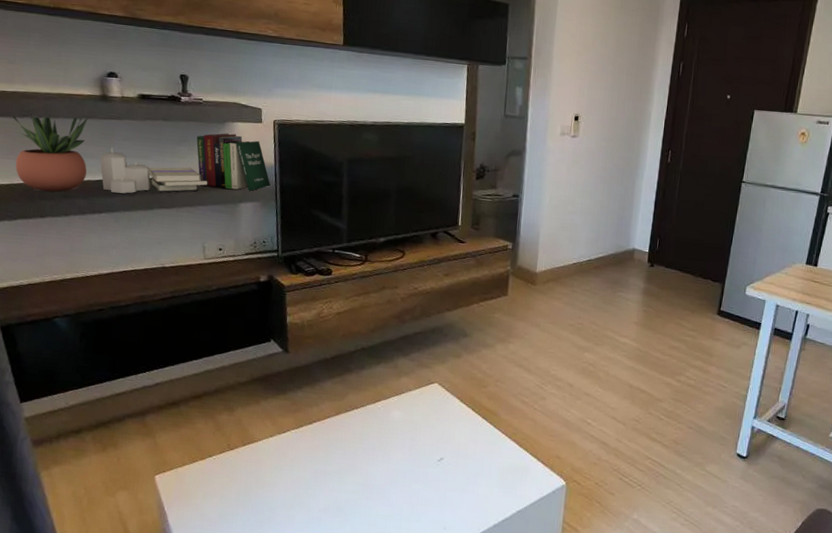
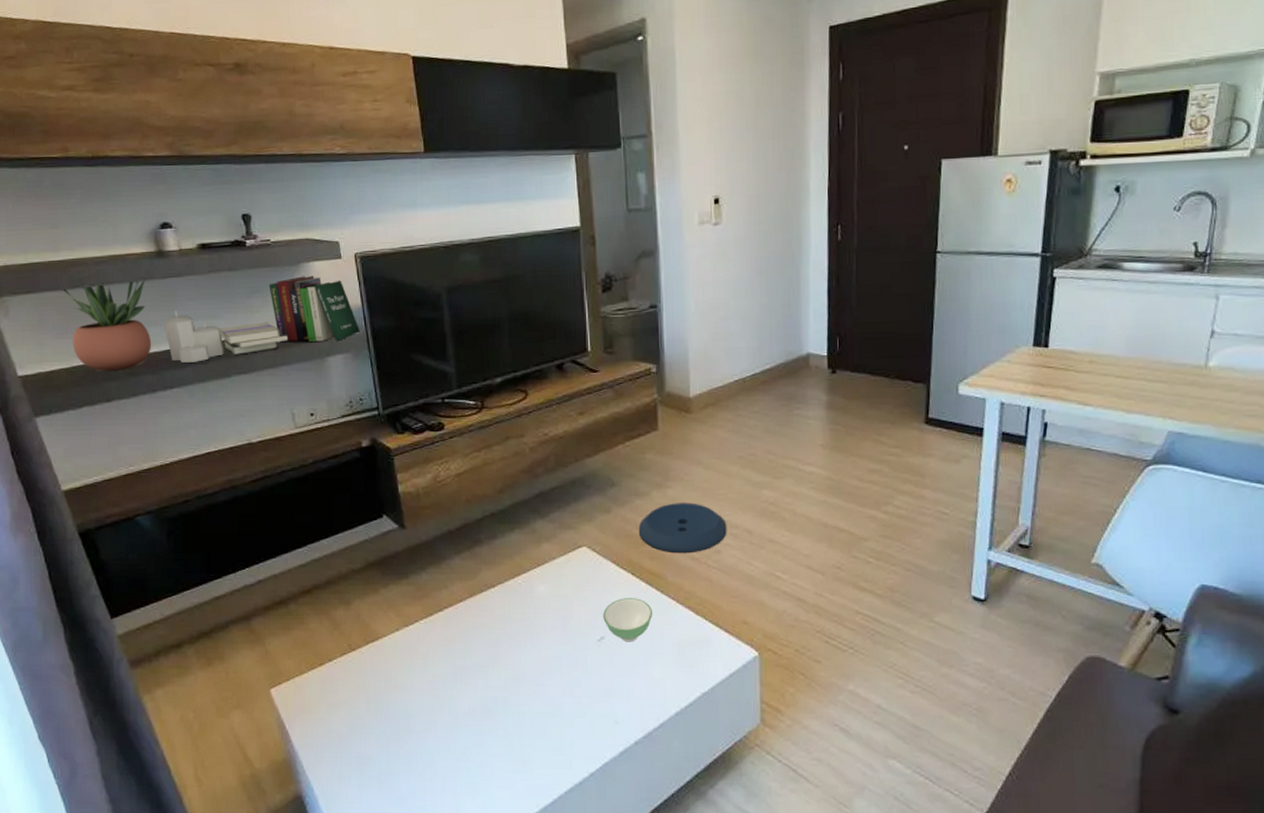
bowl: none [444,428,486,465] -> present [603,598,653,642]
robot vacuum: none [482,355,554,397] -> present [639,502,727,554]

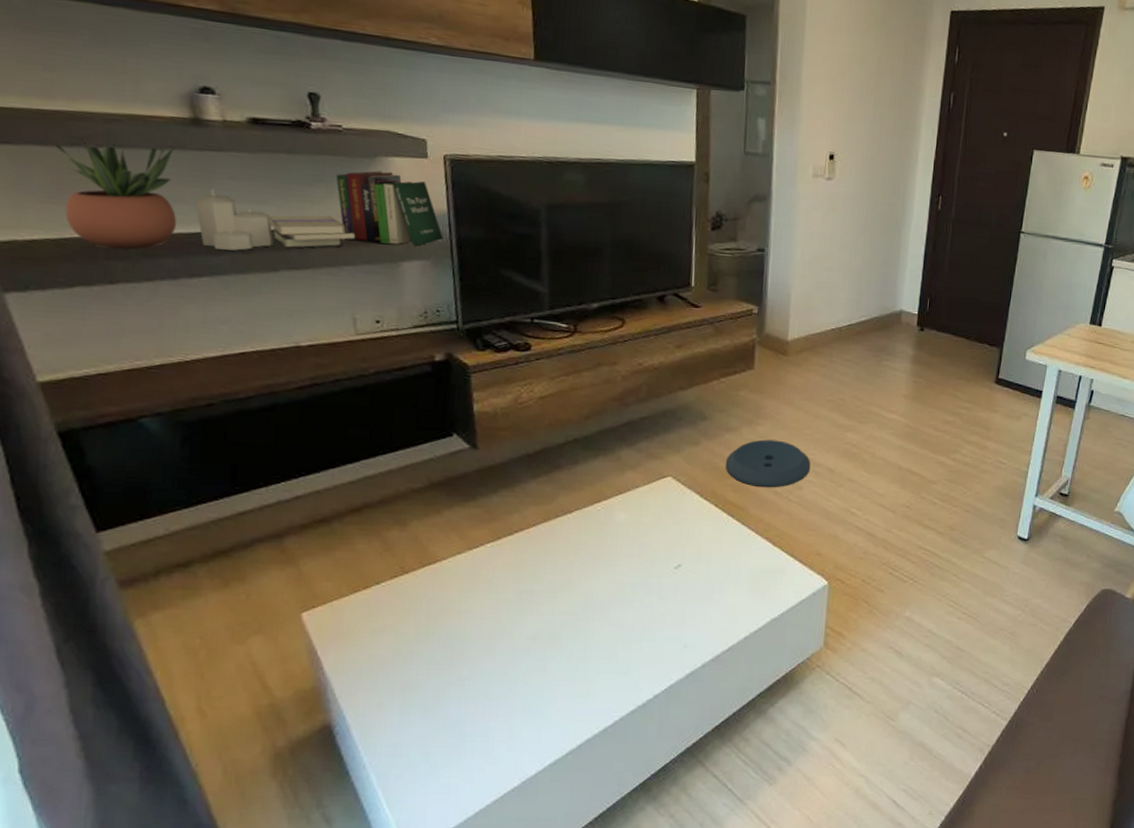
bowl: present [603,598,653,642] -> none [682,528,732,570]

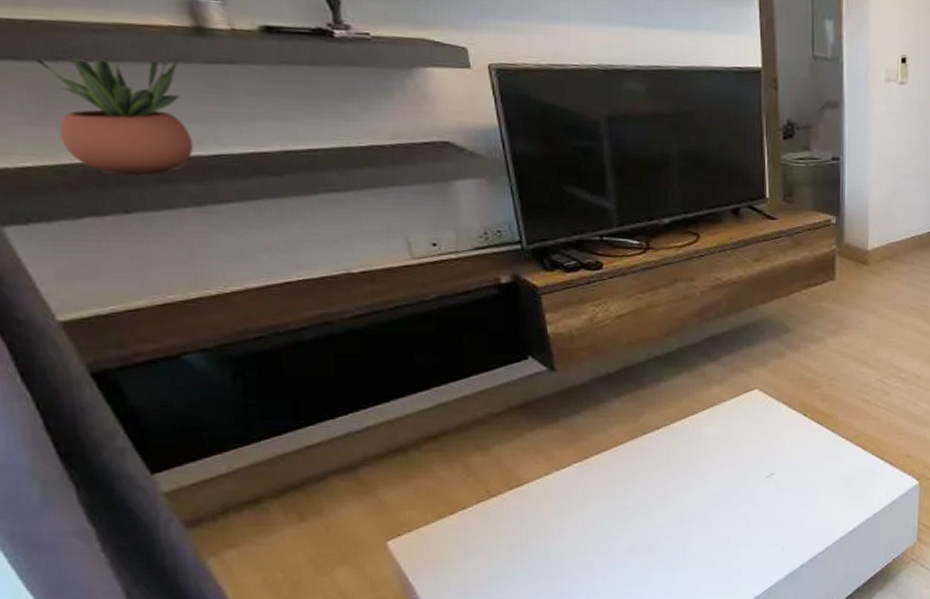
candle: present [195,187,274,251] -> none [212,105,308,173]
books: present [269,215,356,248] -> none [298,132,400,169]
books: present [336,171,443,246] -> none [369,83,497,163]
robot vacuum: present [726,439,811,488] -> none [813,349,897,396]

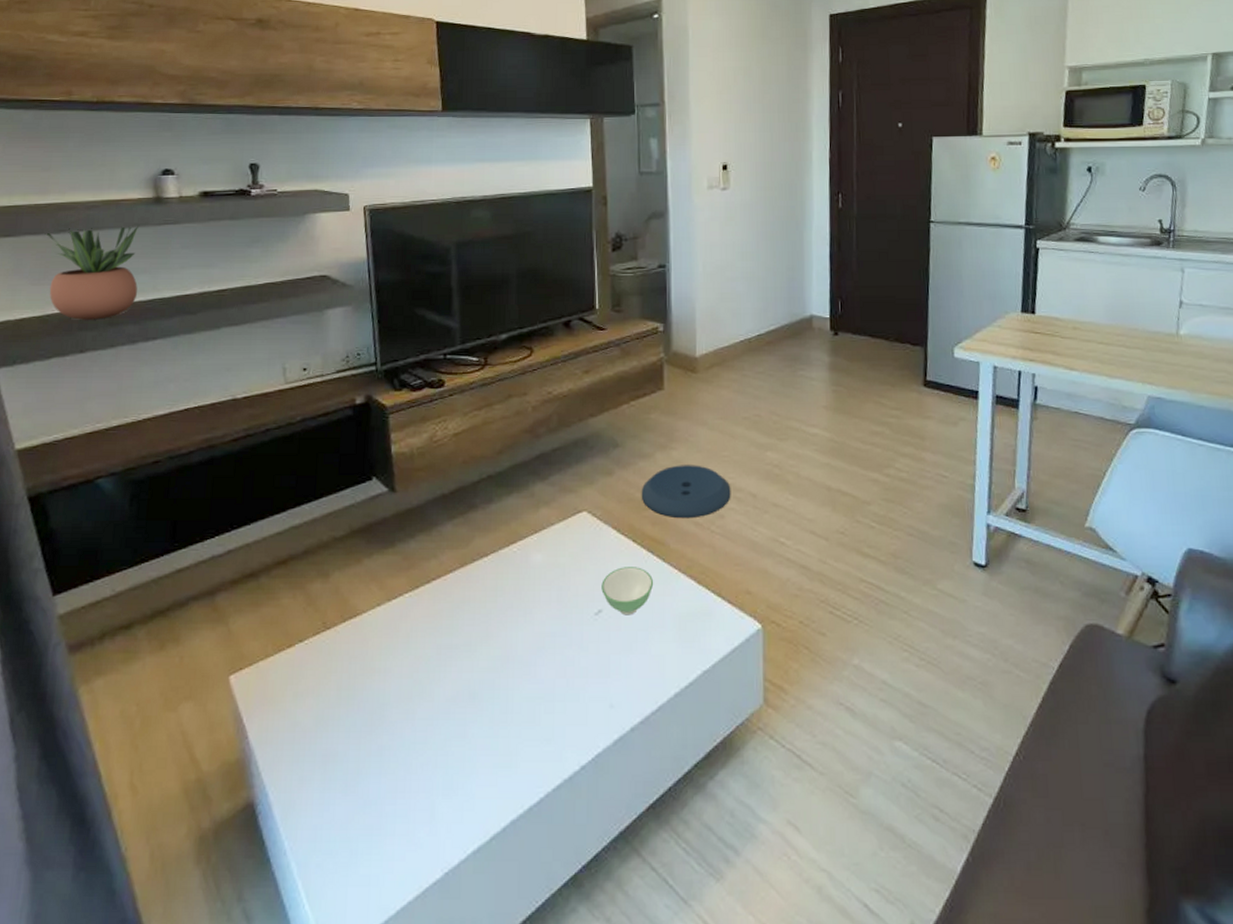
bowl: none [773,437,823,477] -> present [601,567,654,616]
robot vacuum: none [813,349,897,396] -> present [642,465,731,519]

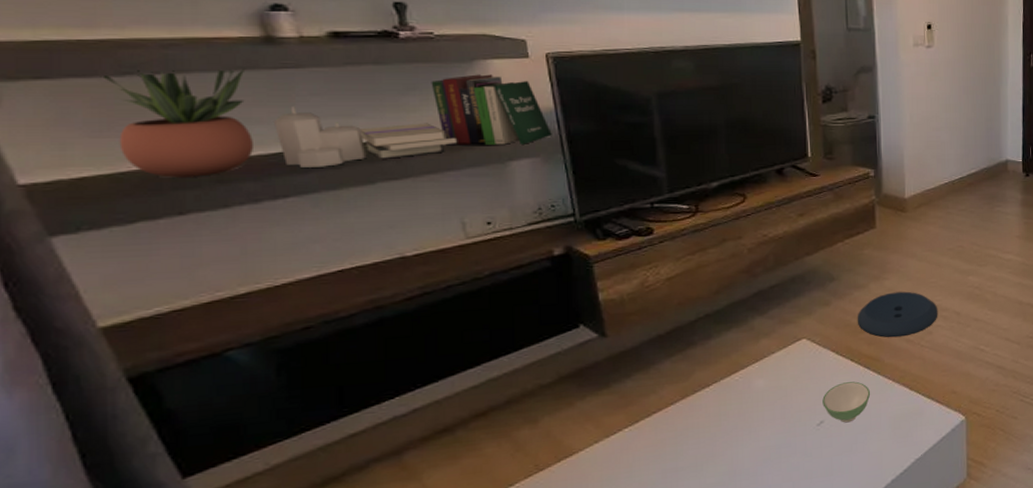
candle: none [153,257,217,313] -> present [274,105,367,168]
books: none [213,272,287,306] -> present [359,123,458,159]
books: none [271,227,363,295] -> present [431,74,552,147]

